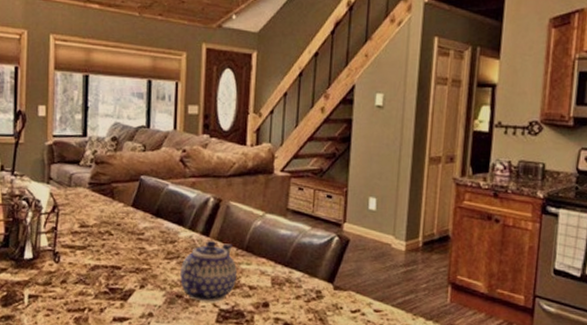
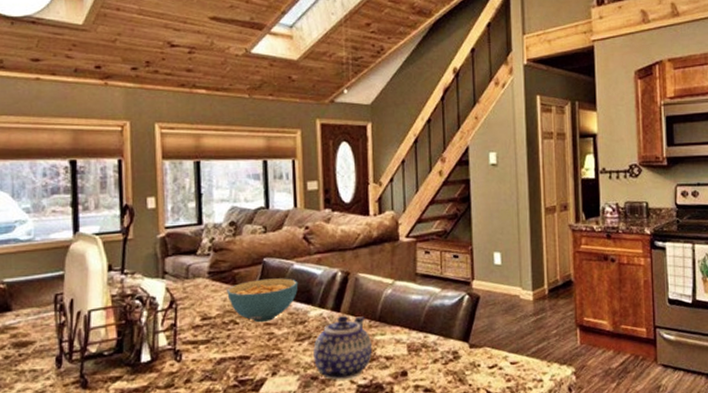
cereal bowl: none [105,195,172,236] -> present [227,278,299,322]

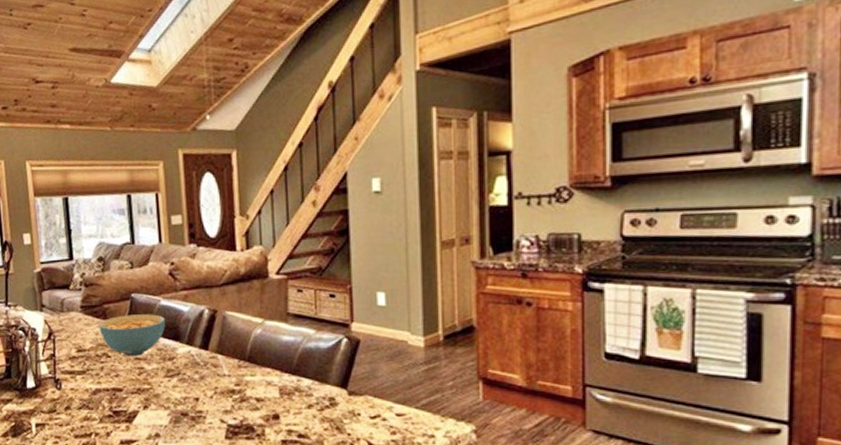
teapot: present [313,315,372,380] -> none [182,353,242,418]

